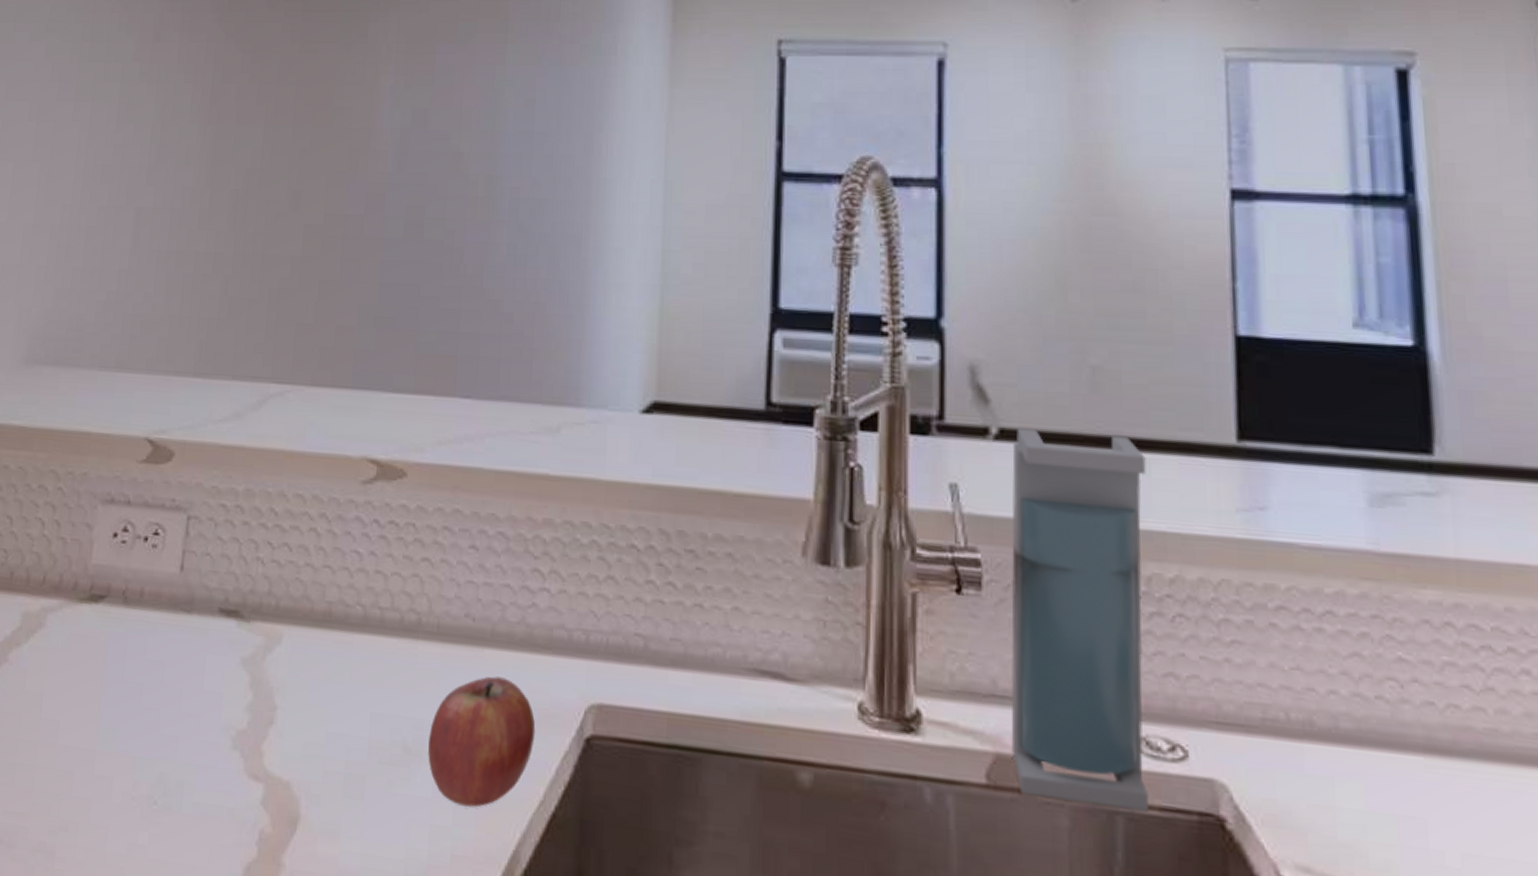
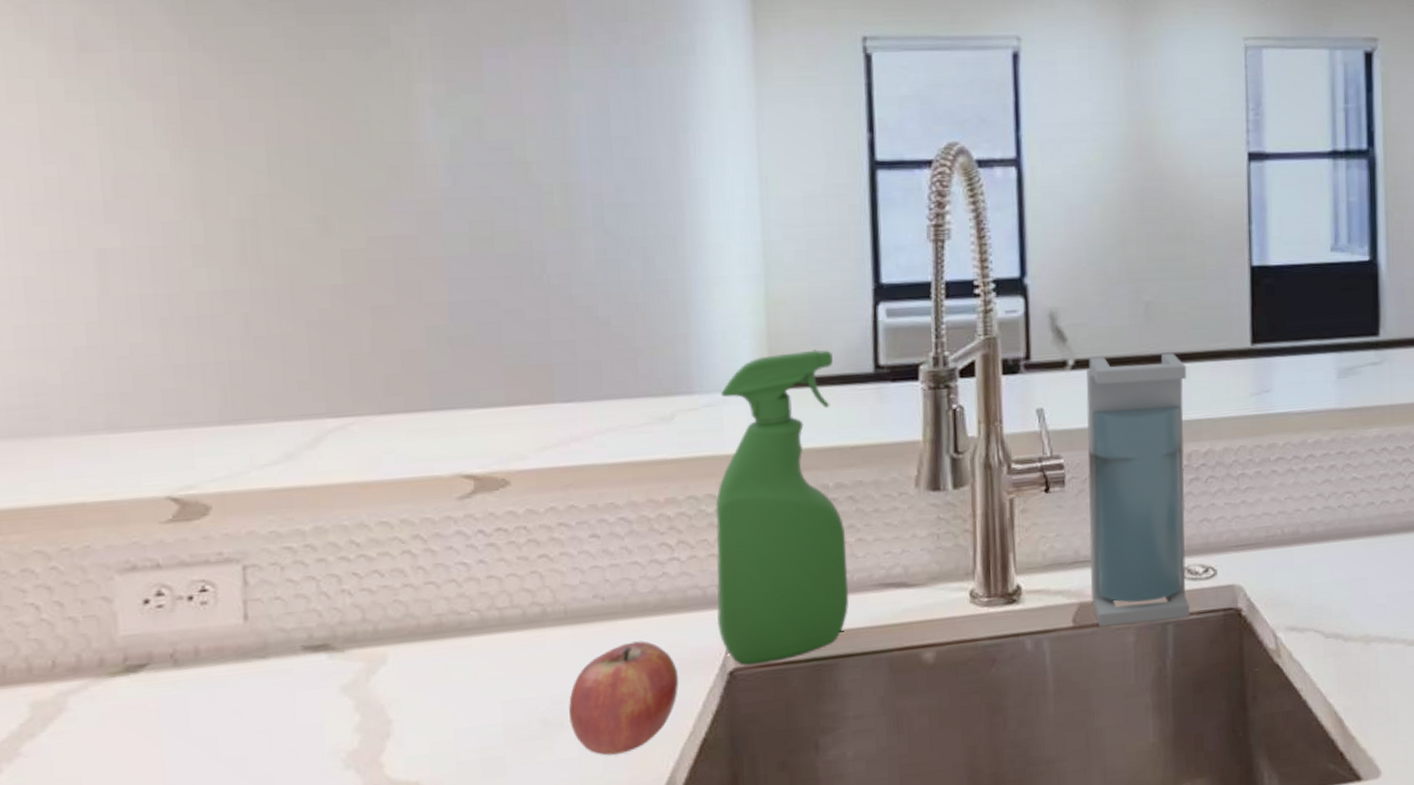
spray bottle: none [579,374,722,741] -> present [715,349,849,666]

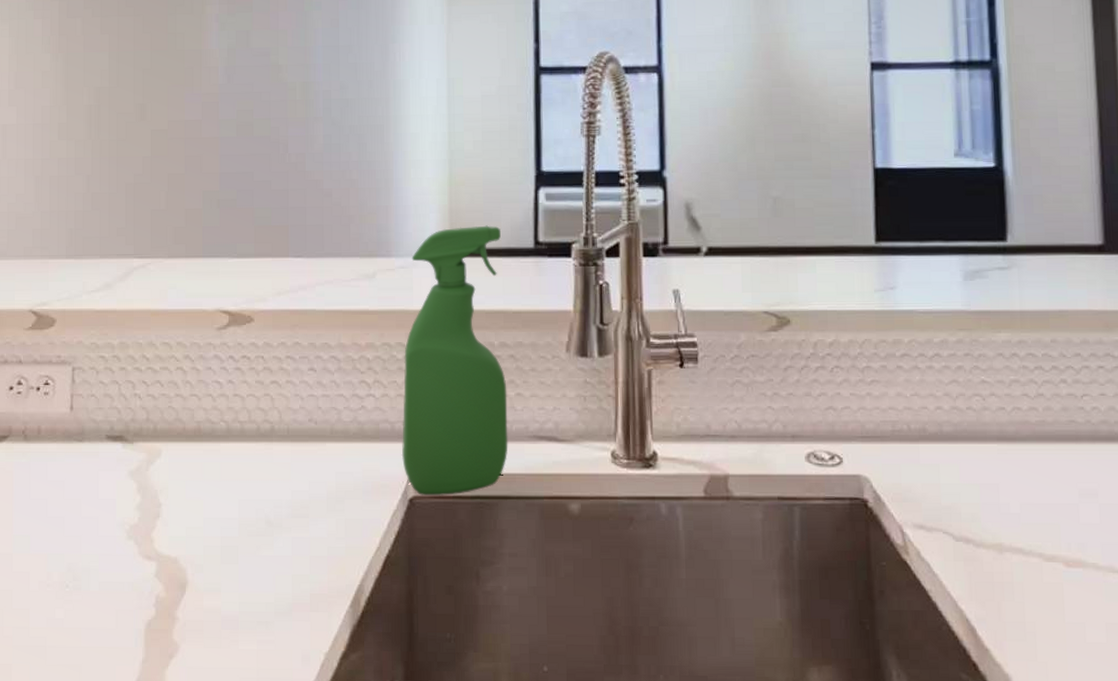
fruit: present [569,640,679,756] -> none [287,462,370,558]
soap dispenser: present [1086,353,1191,628] -> none [718,246,817,503]

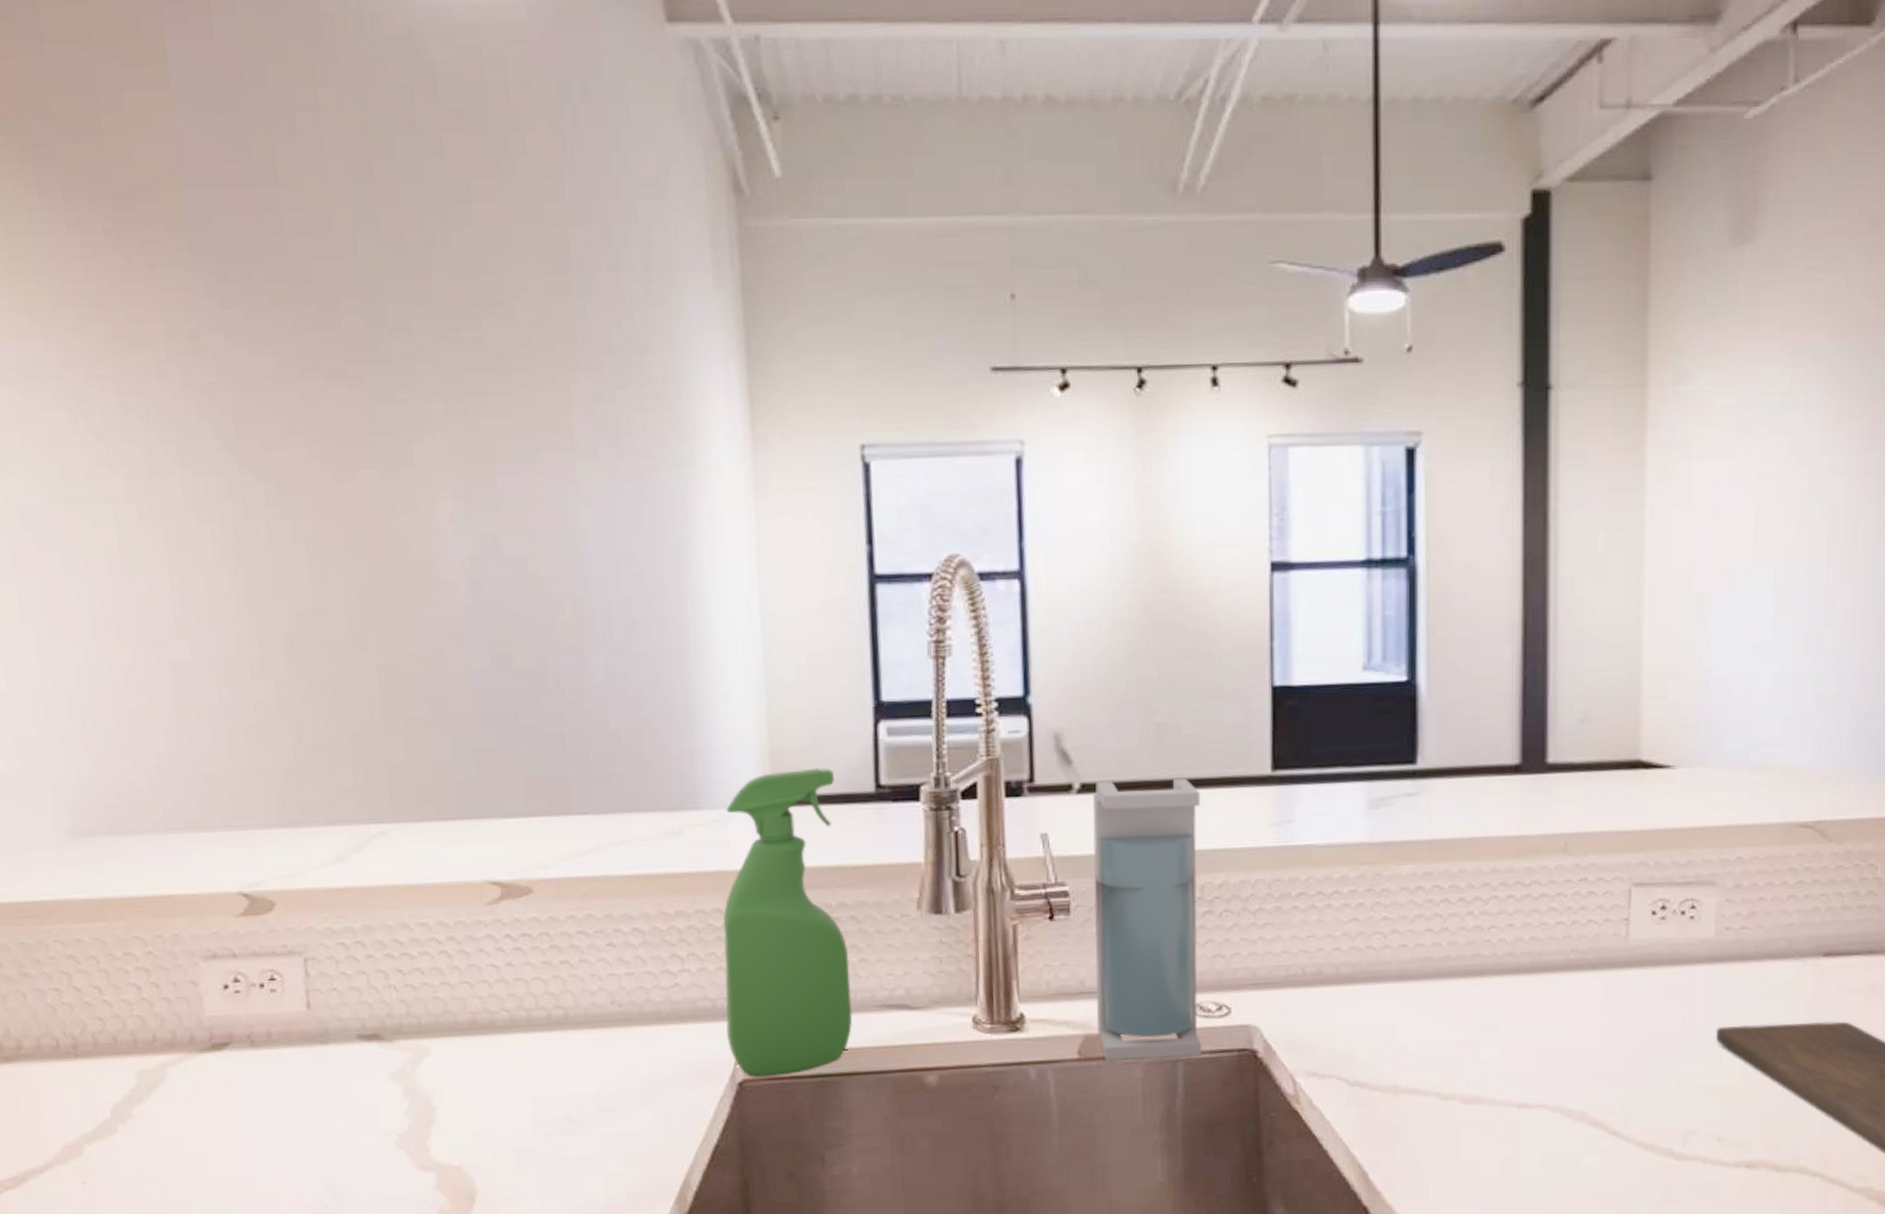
soap dispenser: none [718,246,817,503] -> present [1092,778,1202,1062]

